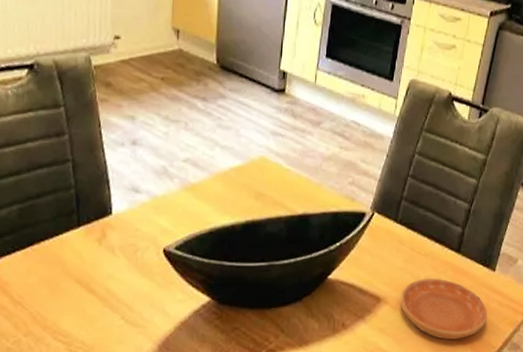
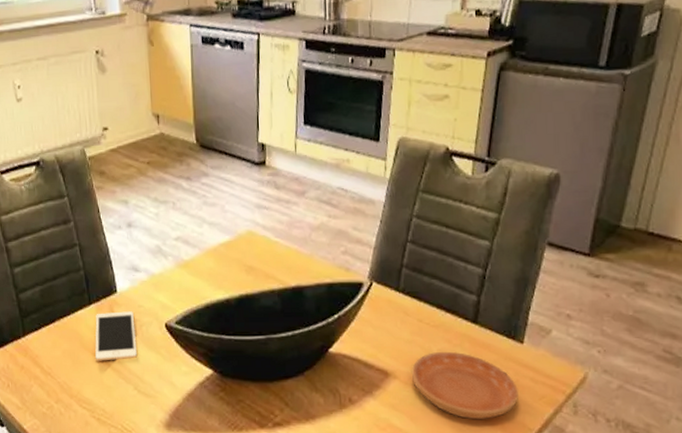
cell phone: none [79,235,129,289] -> present [95,311,137,361]

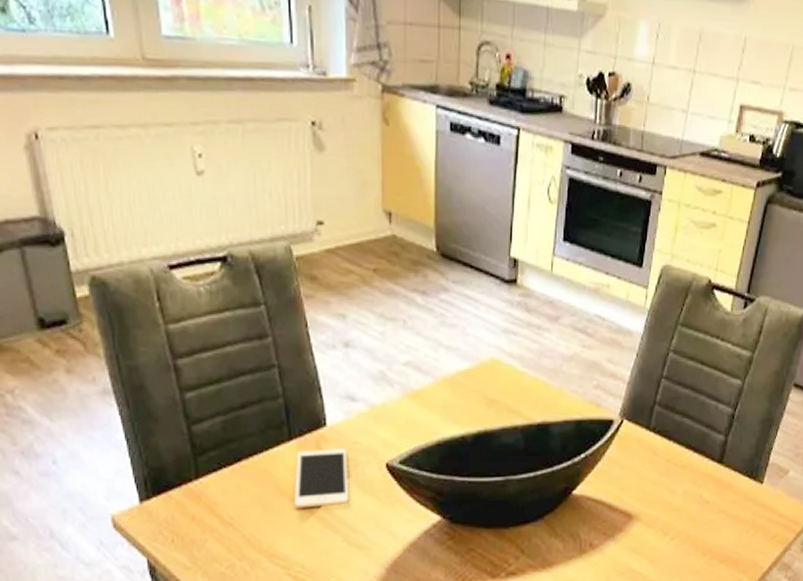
saucer: present [412,351,518,419] -> none [655,492,754,560]

